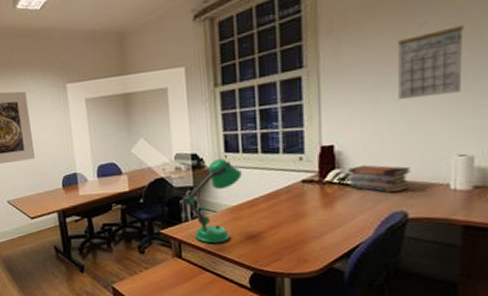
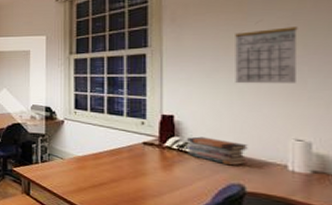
desk lamp: present [182,158,242,244] -> none [34,114,88,187]

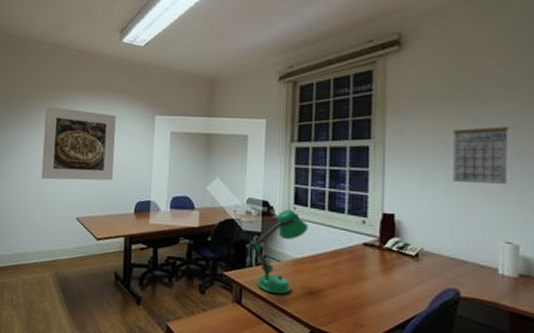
desk lamp: none [34,114,88,187] -> present [249,209,308,295]
book stack: present [186,136,247,166] -> none [405,237,463,269]

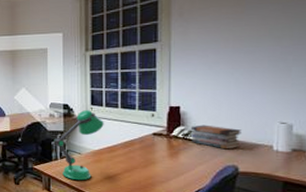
book stack: none [405,237,463,269] -> present [190,125,241,150]
calendar: present [453,120,509,184] -> none [233,16,286,74]

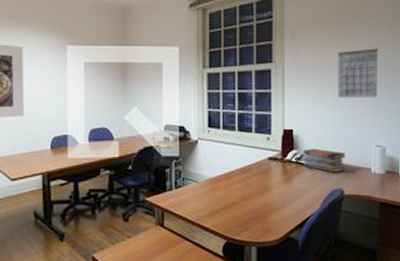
desk lamp: present [54,110,104,181] -> none [168,133,221,213]
calendar: none [233,16,286,74] -> present [338,43,378,98]

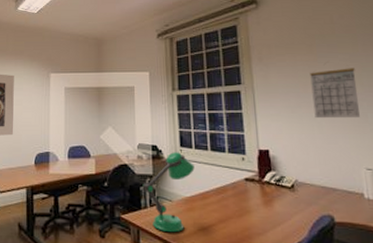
desk lamp: none [168,133,221,213] -> present [142,152,195,233]
book stack: present [302,148,346,173] -> none [281,170,332,197]

